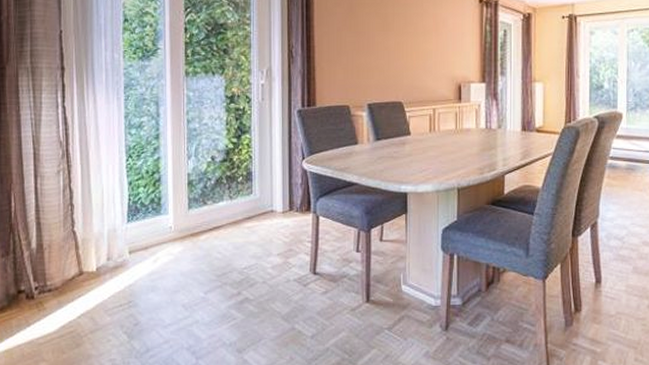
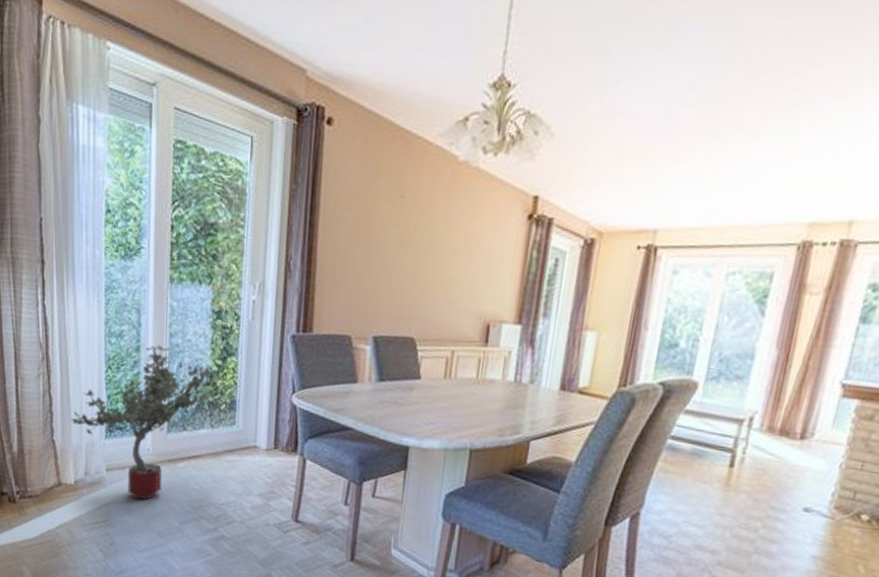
potted tree: none [91,130,227,276] -> present [70,344,211,500]

